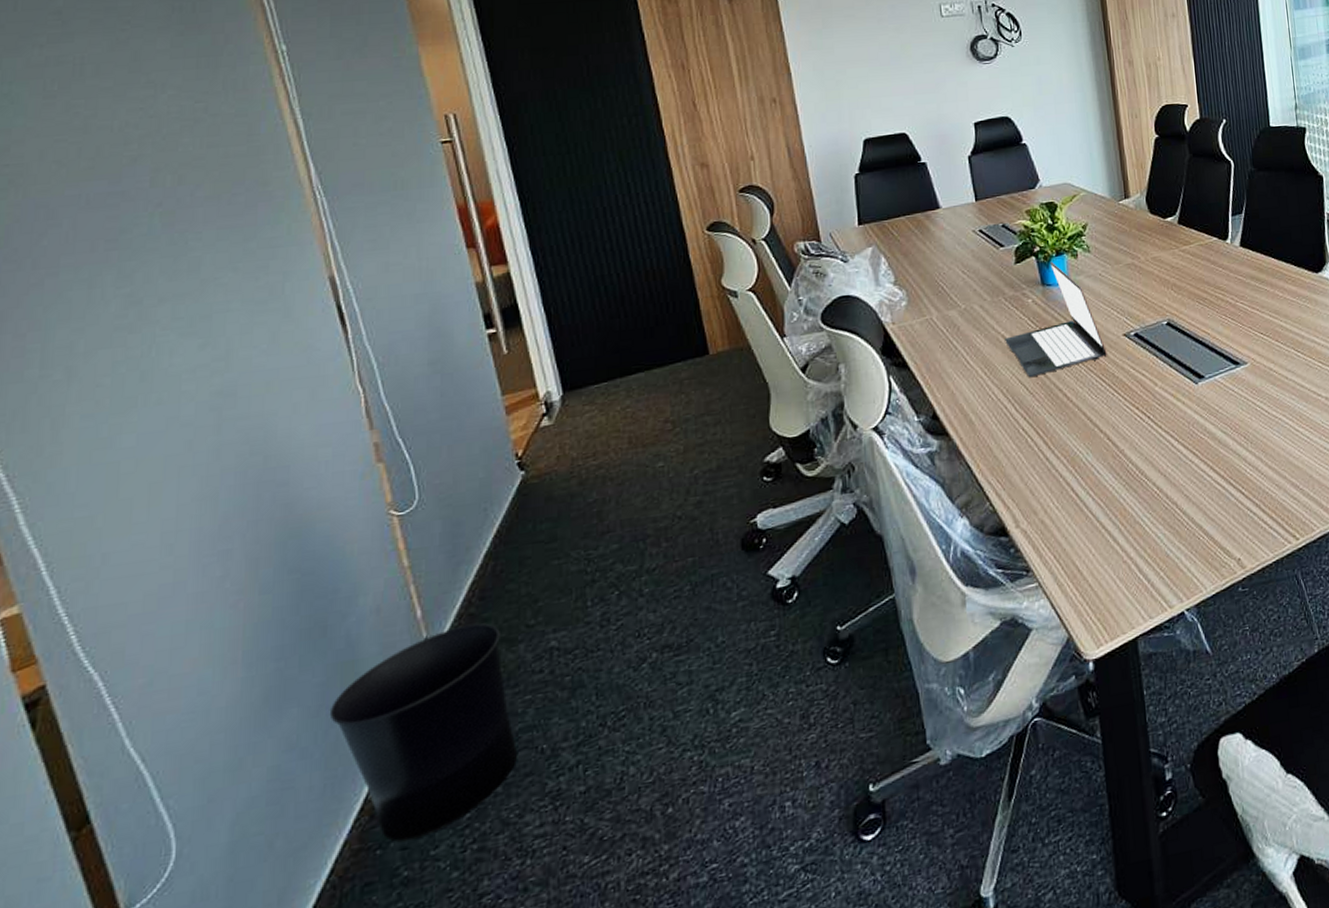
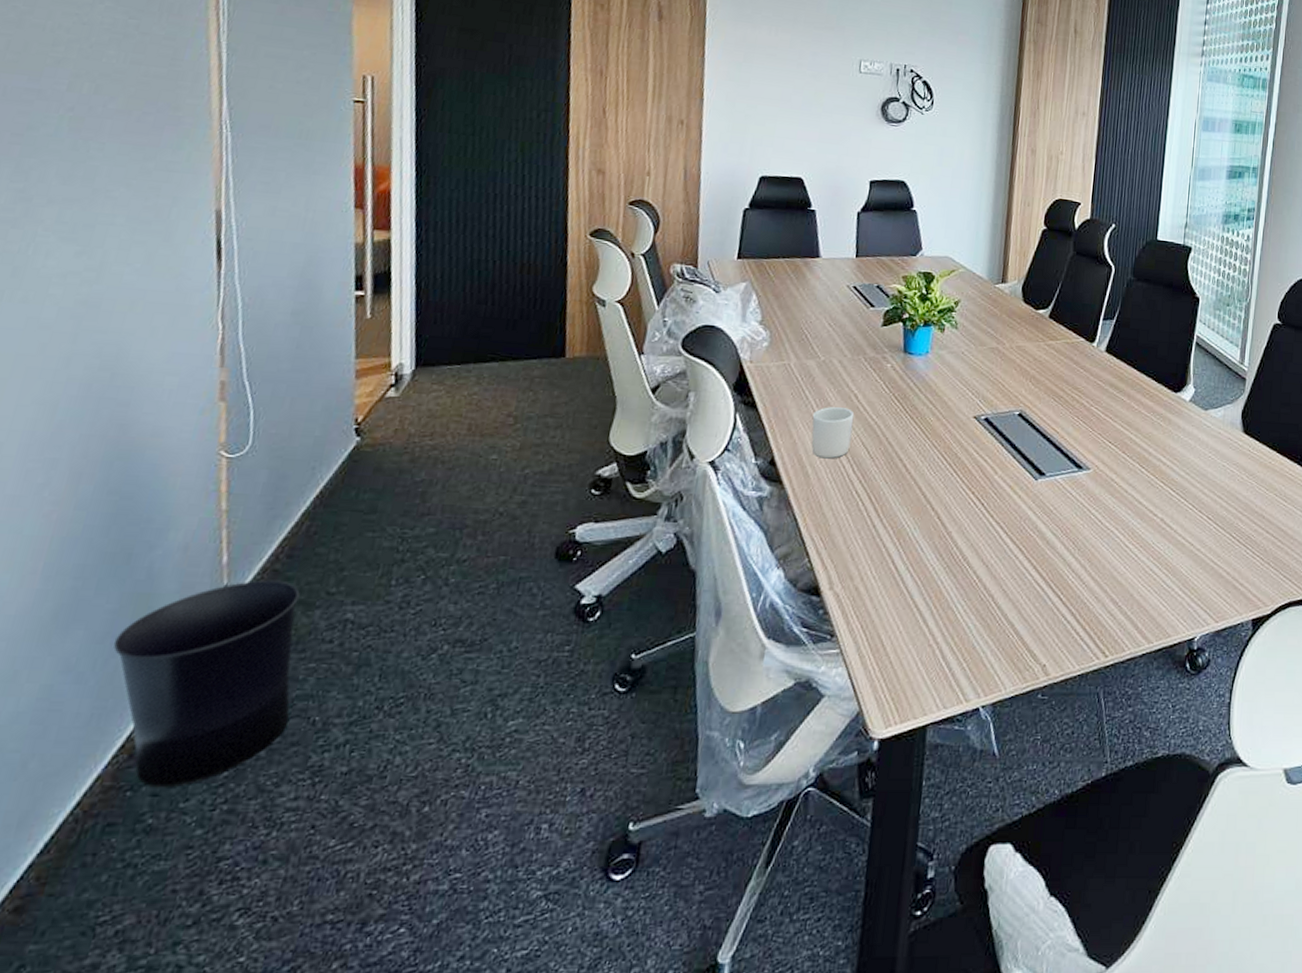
mug: none [964,350,1008,404] -> present [811,407,855,459]
laptop: present [1005,261,1107,378] -> none [856,330,954,442]

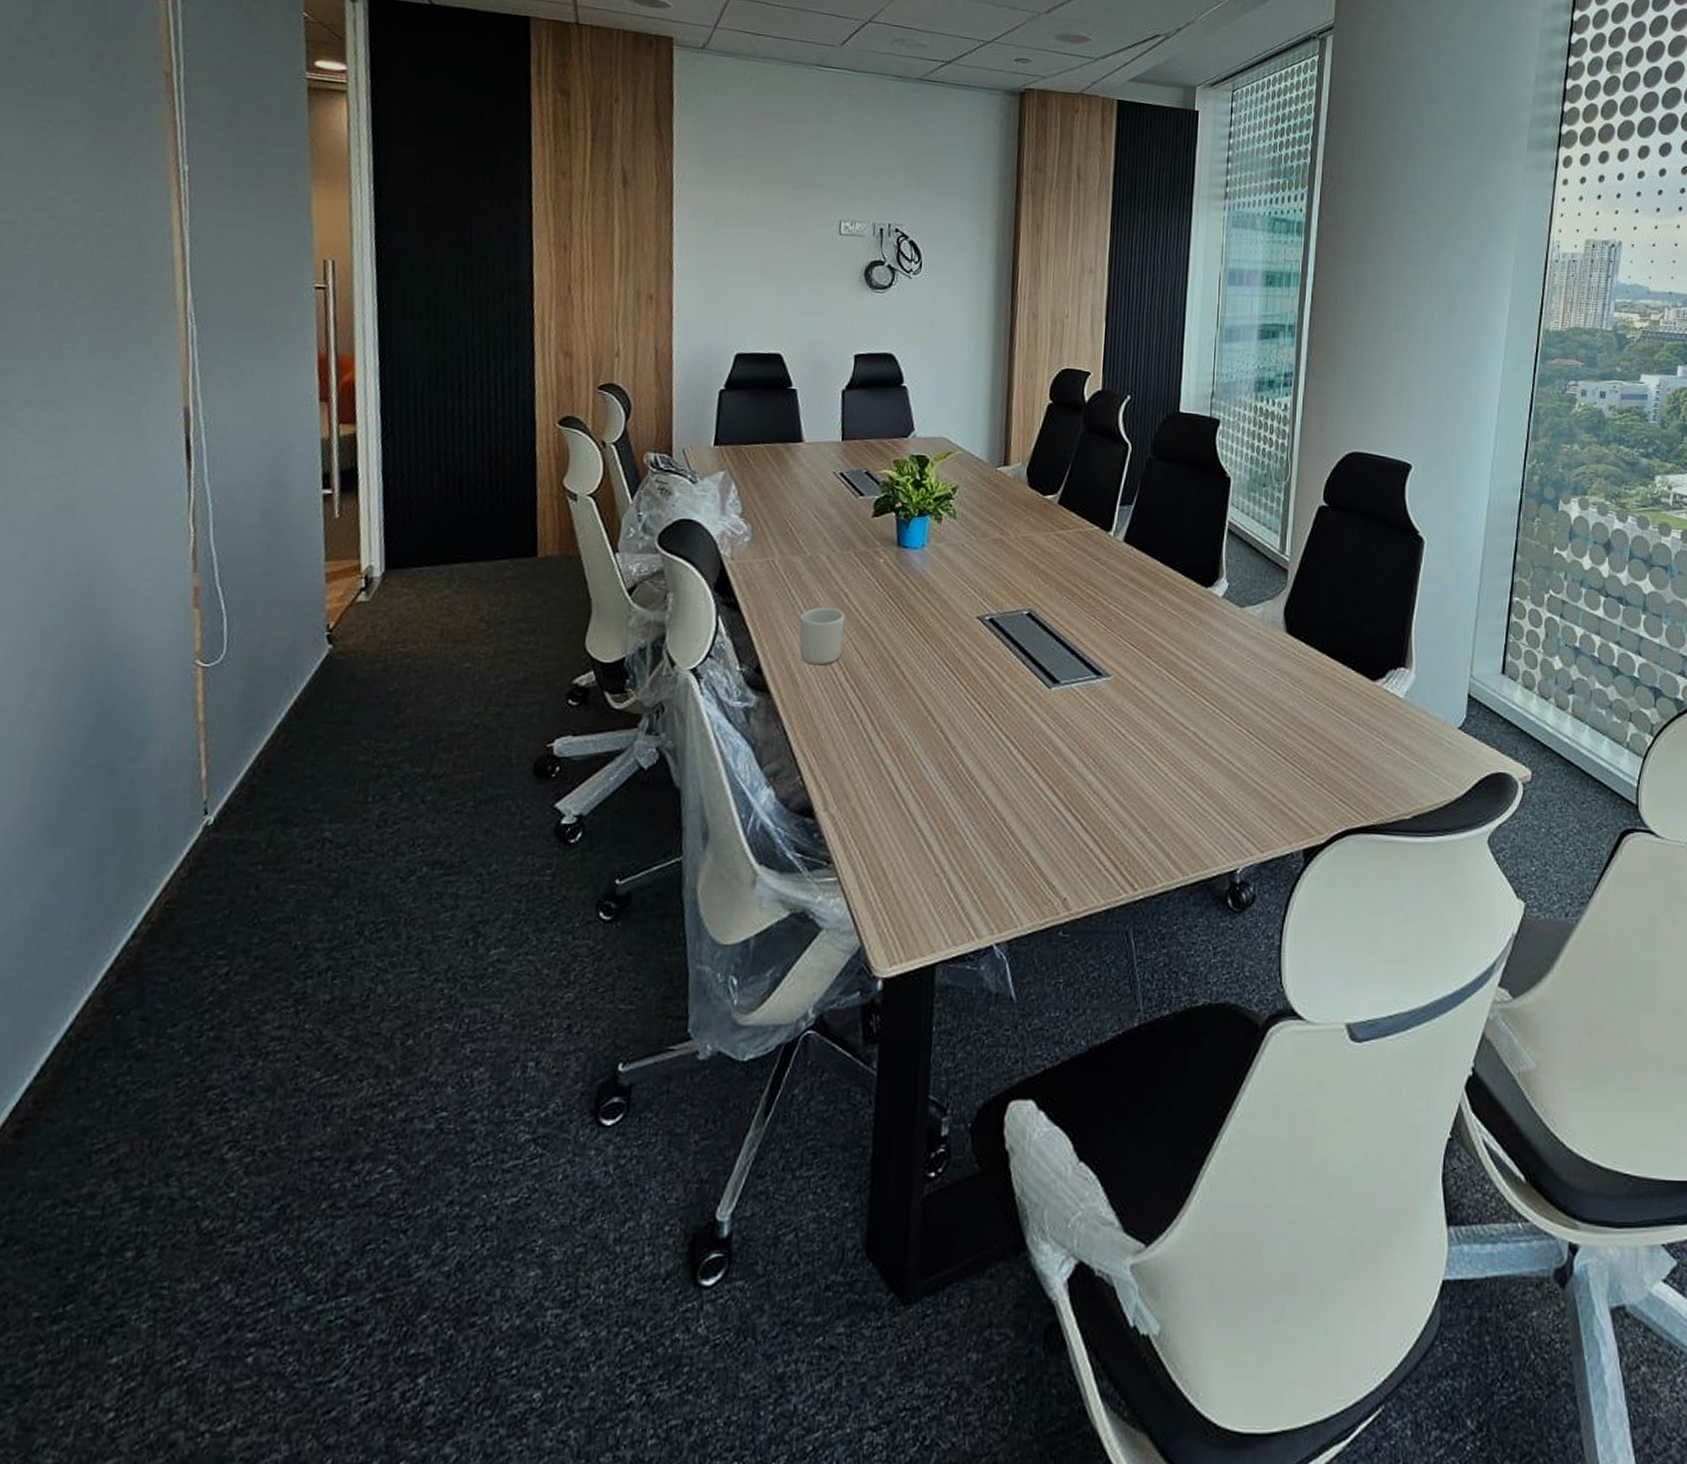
waste bin: present [114,579,300,787] -> none [100,795,278,1011]

